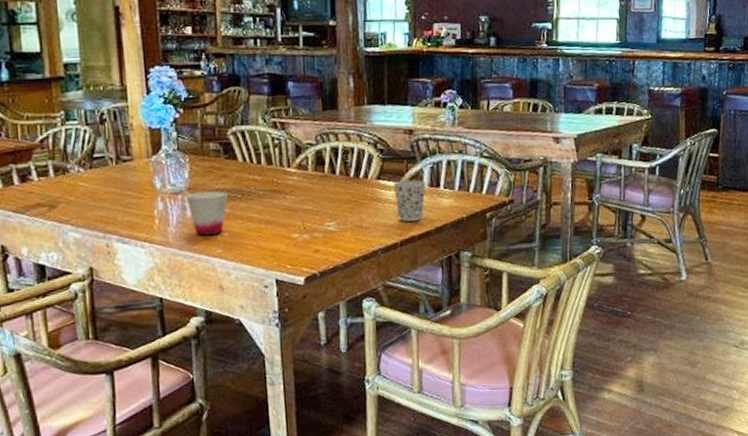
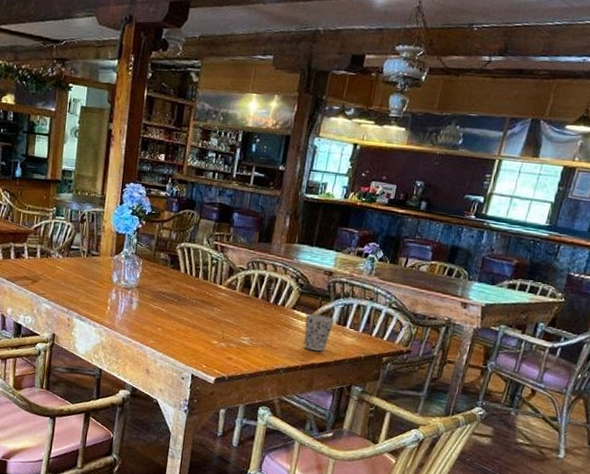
cup: present [185,191,228,236] -> none [134,291,167,328]

